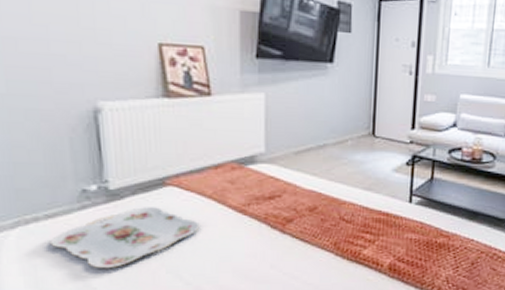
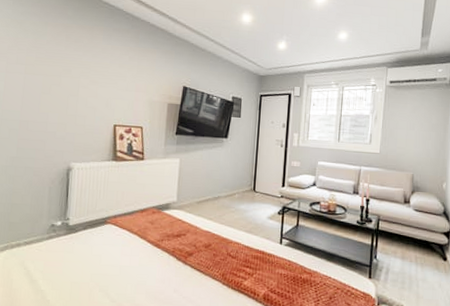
serving tray: present [50,207,200,268] -> none [24,239,126,285]

